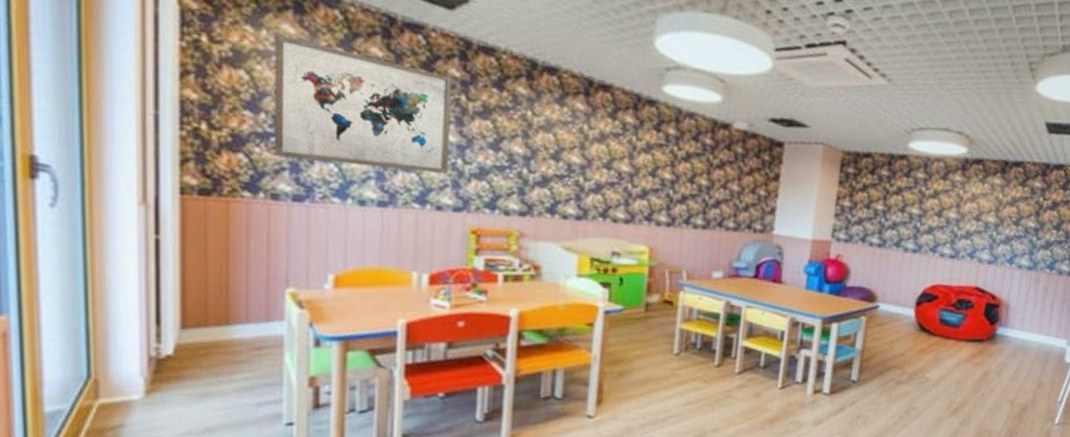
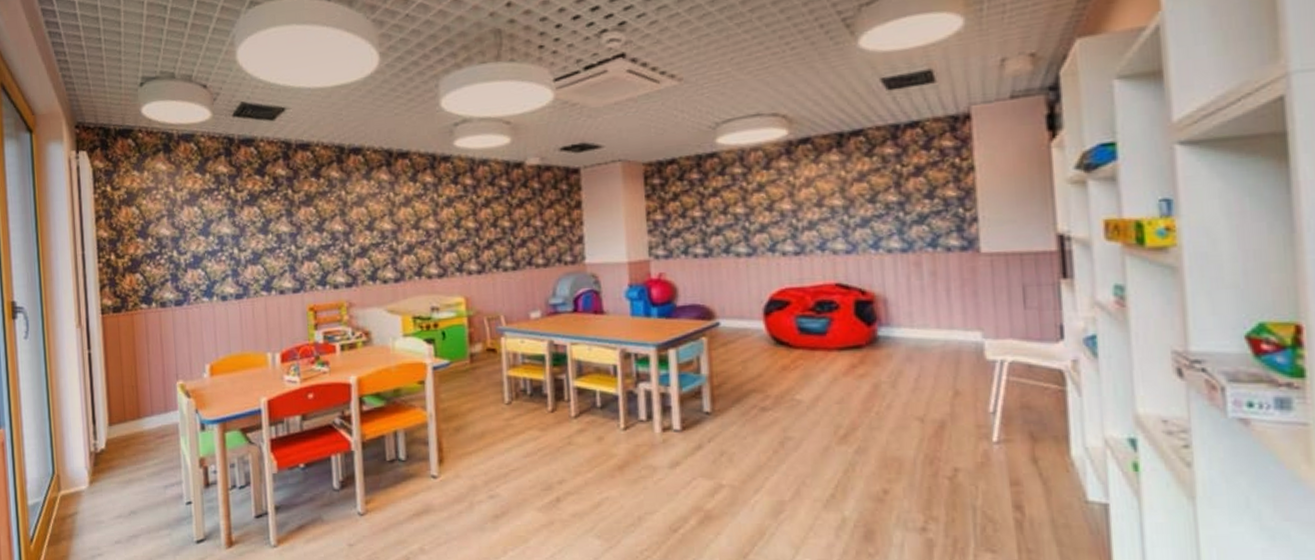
wall art: present [274,33,452,174] -> none [153,172,285,271]

